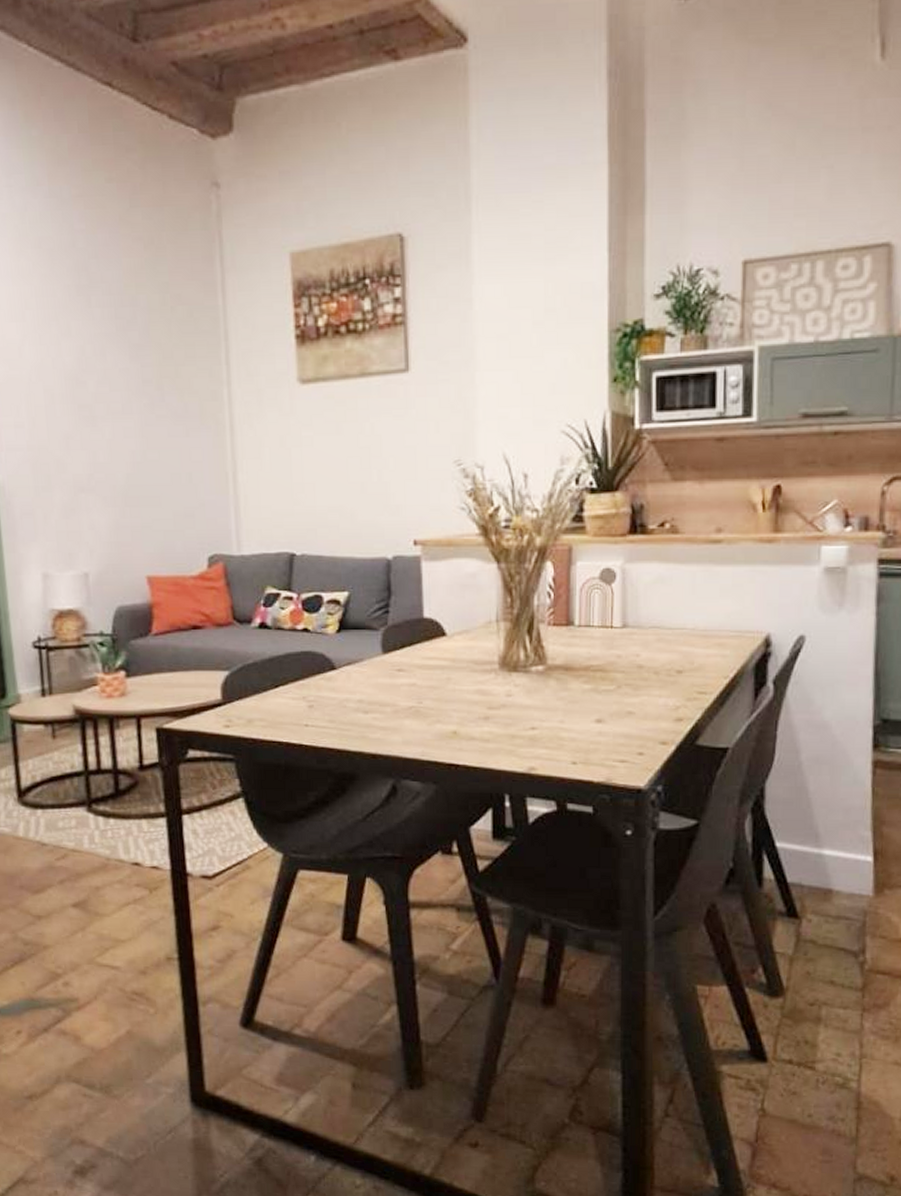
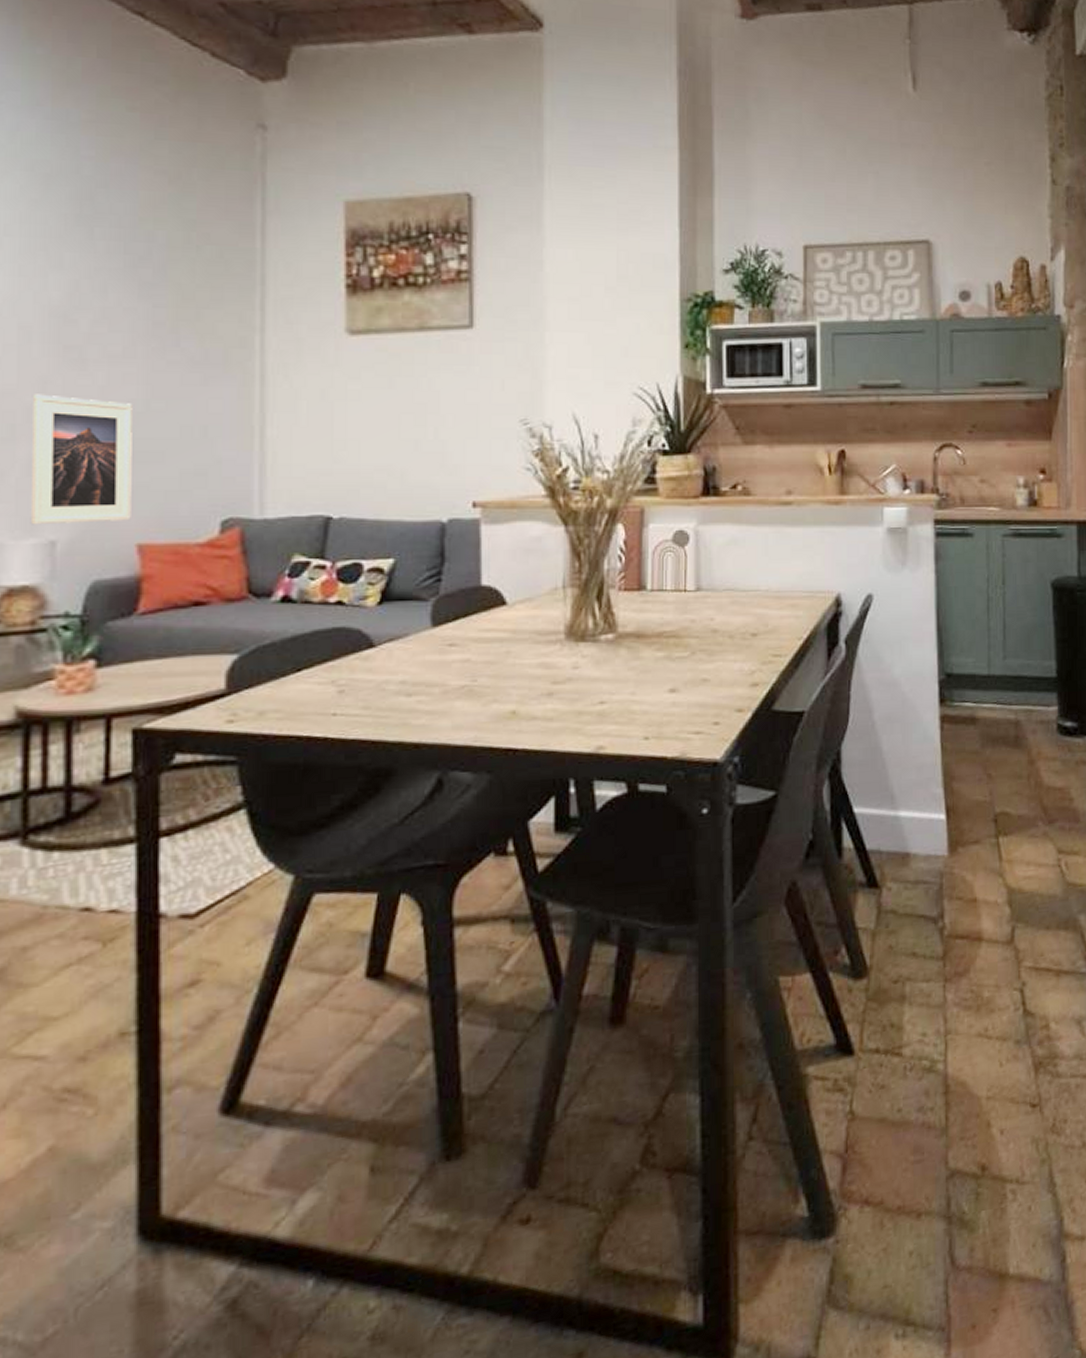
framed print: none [61,448,141,560] -> present [30,394,133,525]

